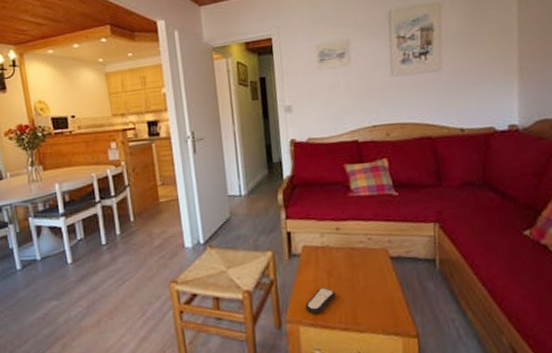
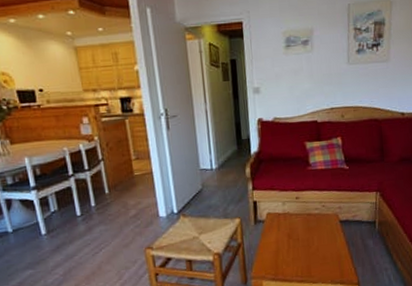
remote control: present [305,288,336,314] -> none [267,248,294,271]

